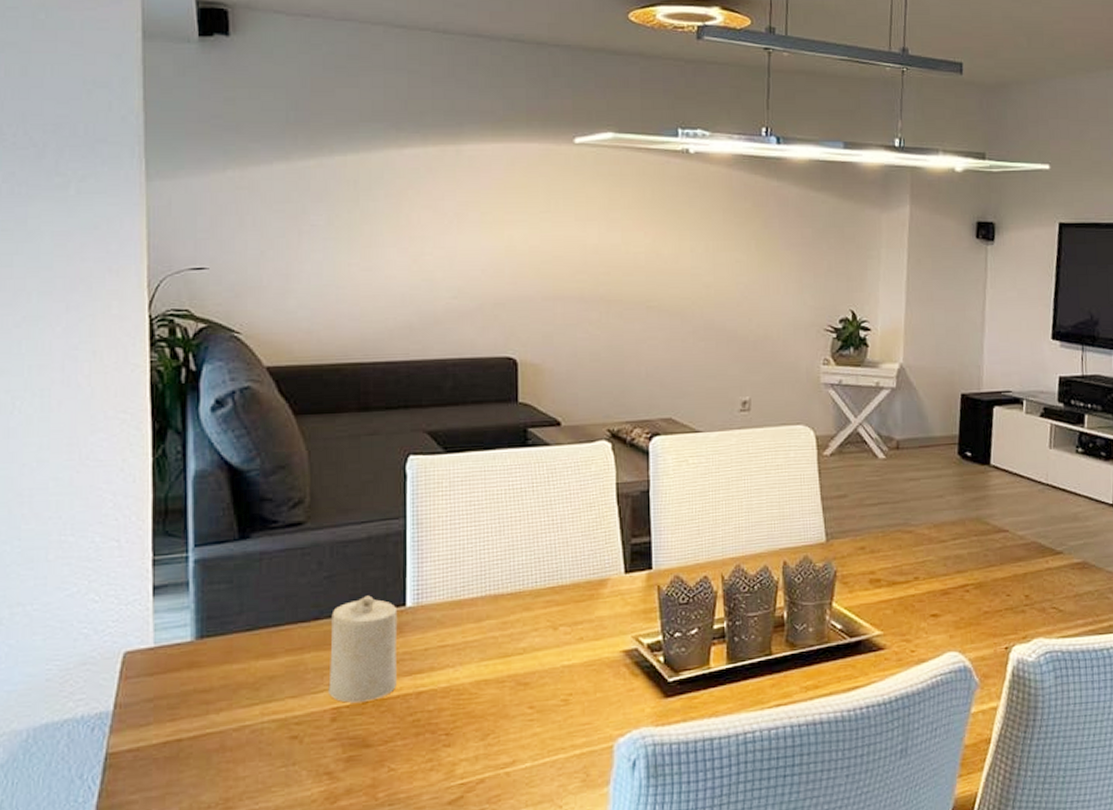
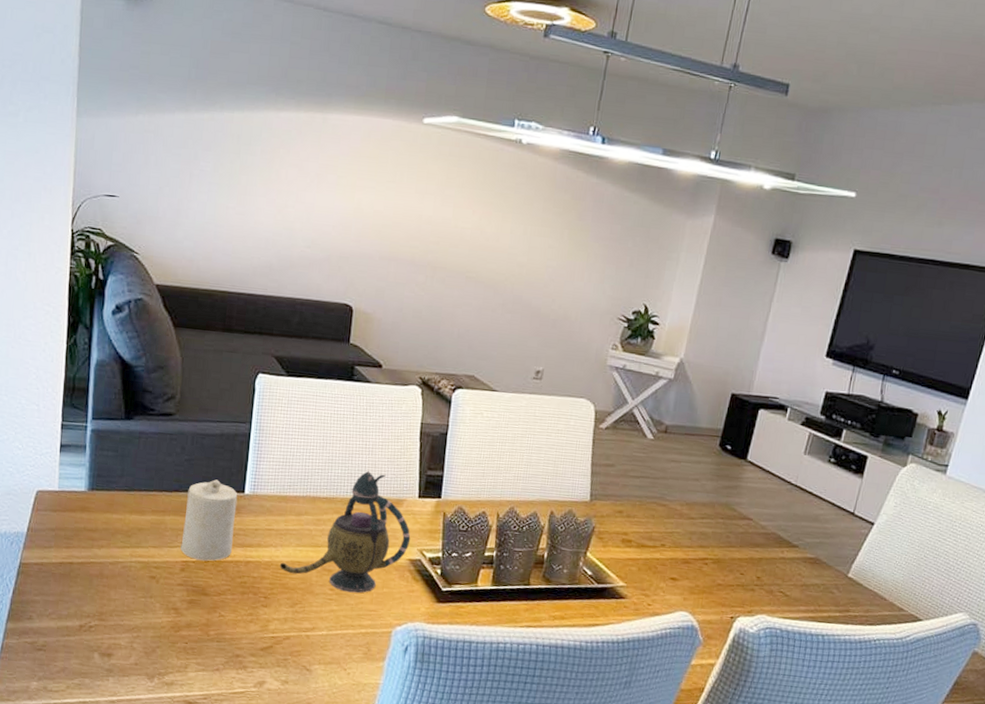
teapot: none [461,552,622,707] -> present [279,471,411,593]

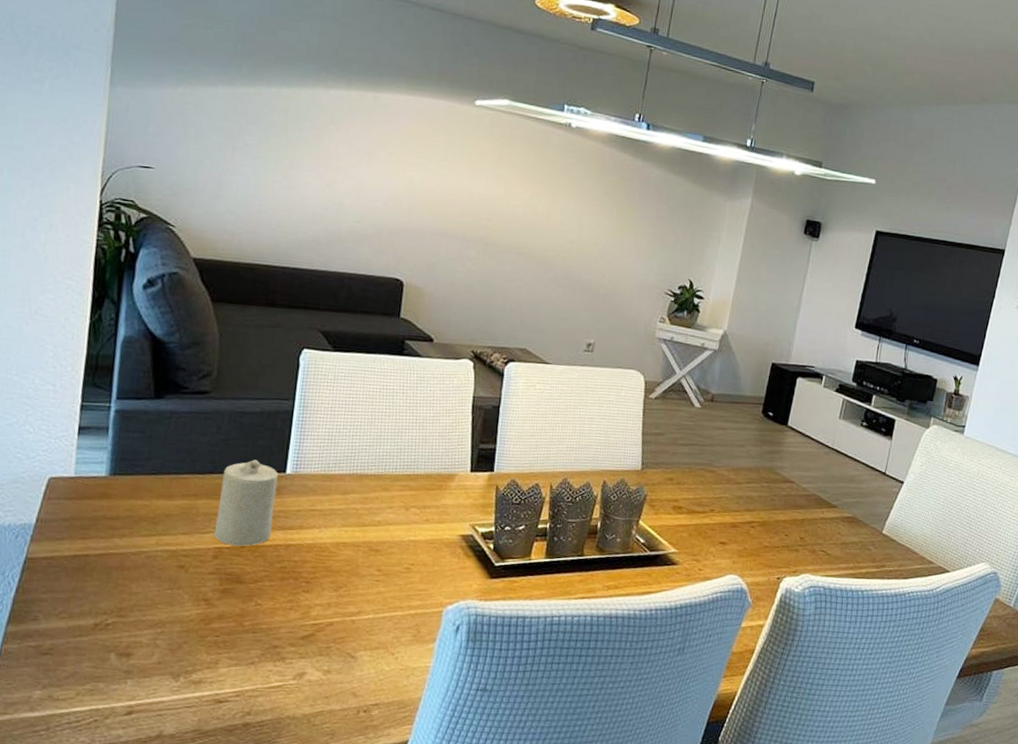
teapot: present [279,471,411,593] -> none [323,446,463,573]

